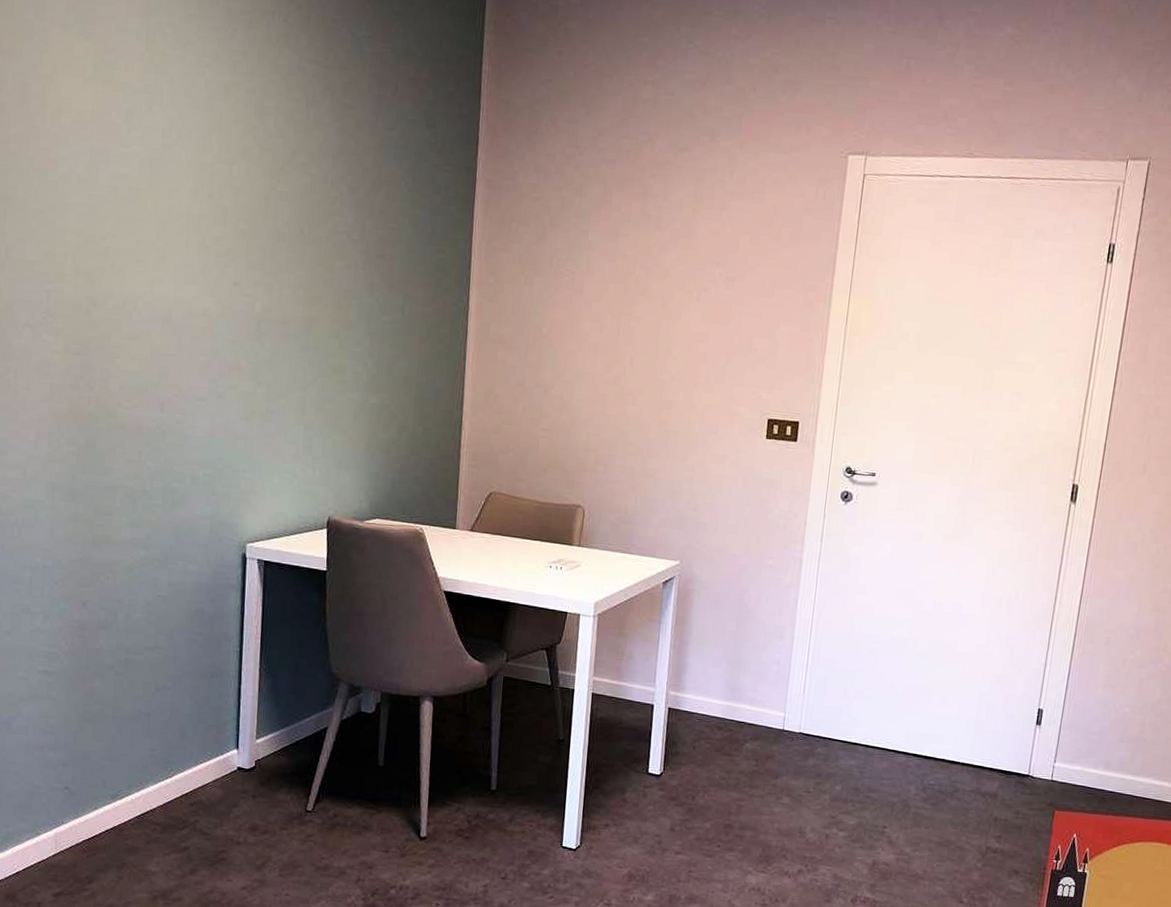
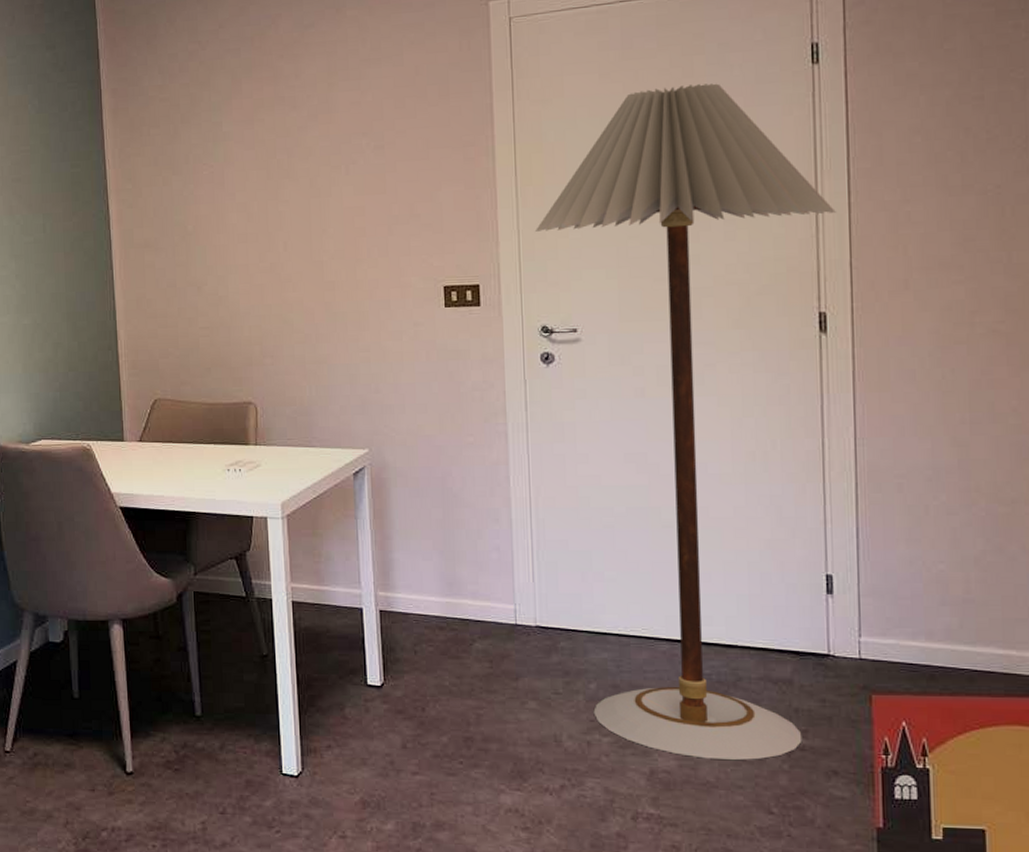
floor lamp: none [835,263,1102,858] -> present [536,83,836,761]

